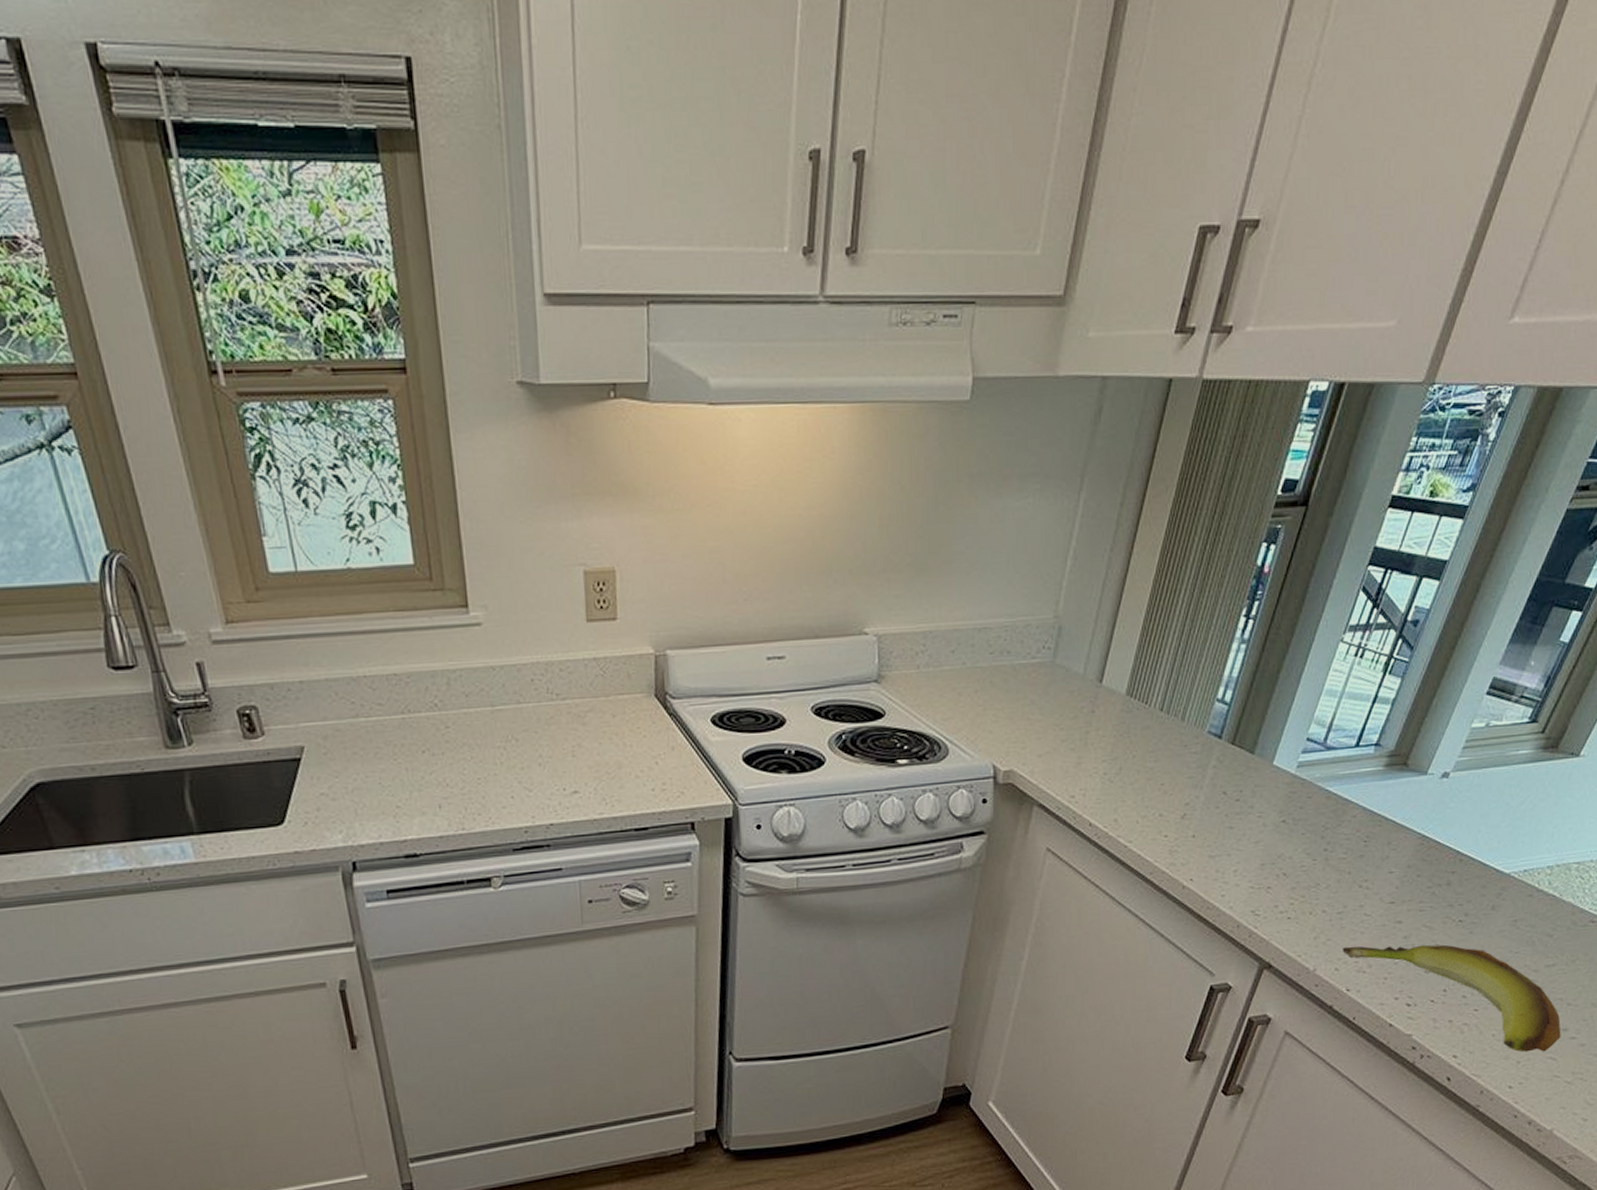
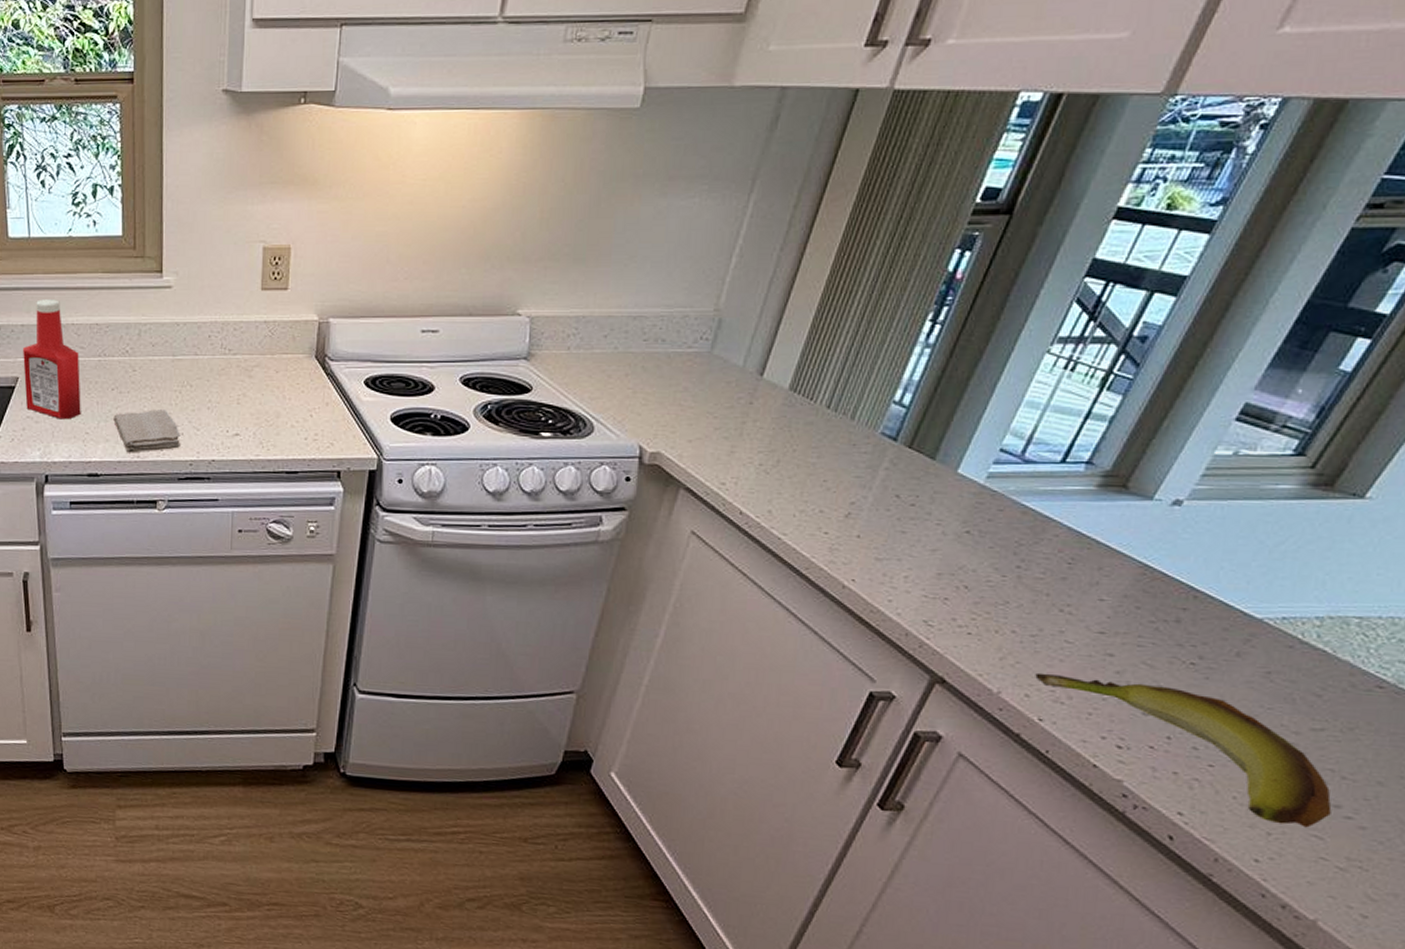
ketchup bottle: none [305,647,388,794] -> present [23,299,81,420]
washcloth: none [428,771,512,826] -> present [113,409,181,453]

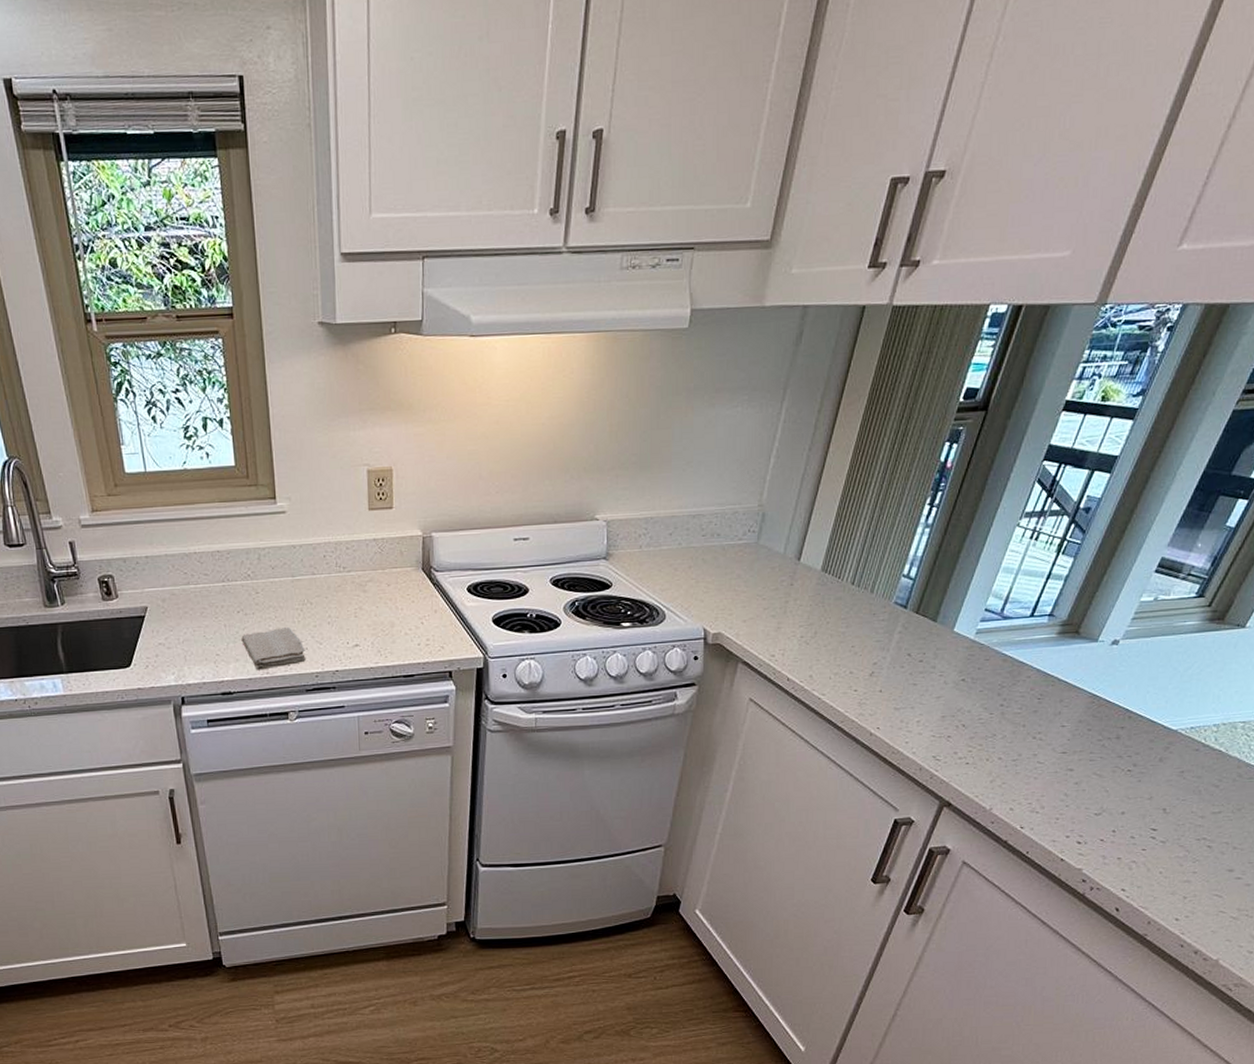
ketchup bottle: present [23,299,81,420] -> none [149,530,210,644]
banana: present [1035,672,1332,828] -> none [1017,789,1227,890]

